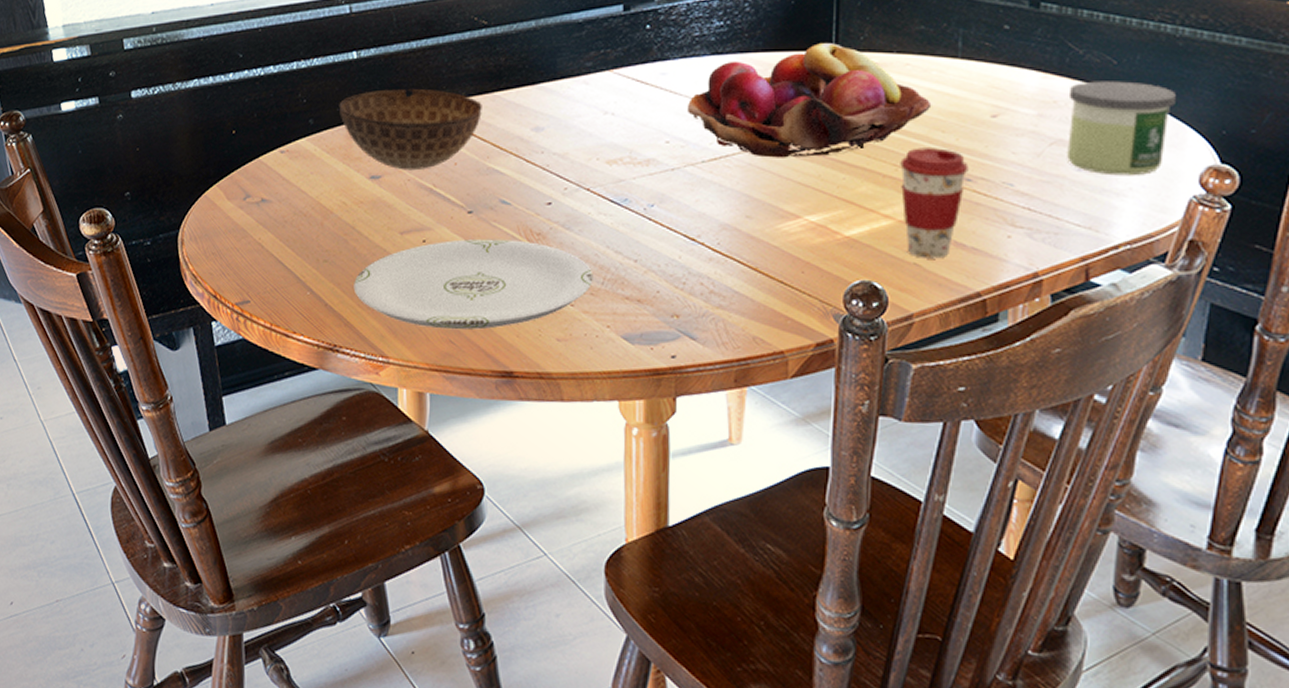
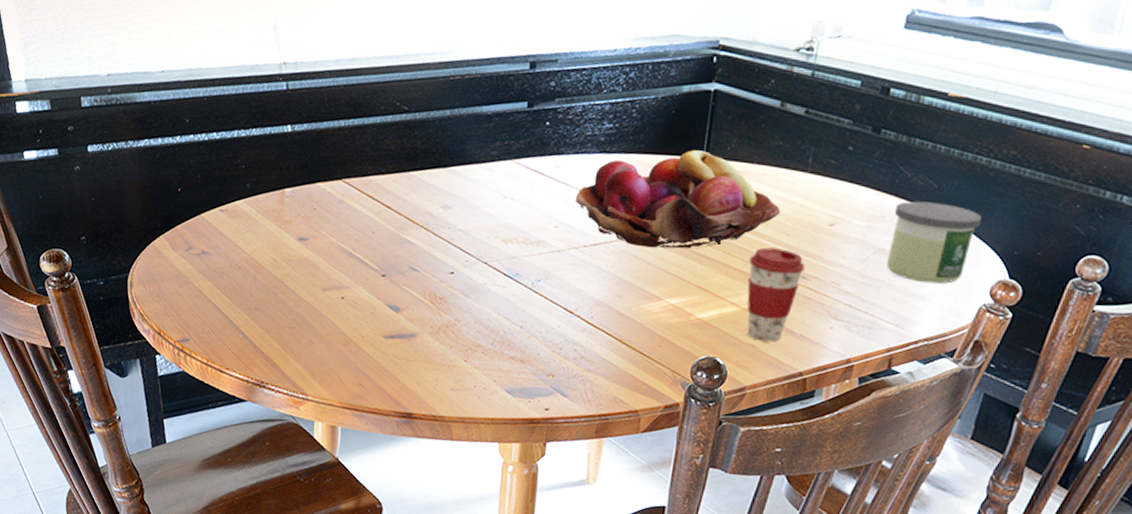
bowl: present [339,89,482,171] -> none [273,161,399,236]
plate: present [353,238,594,330] -> none [280,298,485,377]

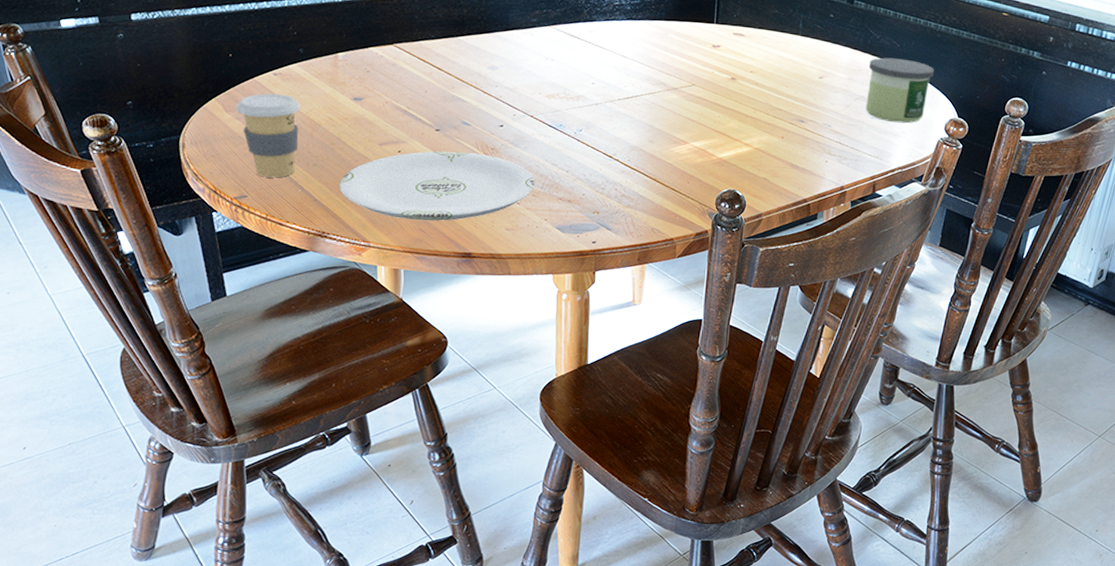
coffee cup: none [182,231,245,322] -> present [236,93,300,178]
plate: none [280,298,485,377] -> present [339,151,535,221]
fruit basket: present [576,150,781,249] -> none [609,17,781,100]
coffee cup: present [747,247,805,342] -> none [757,97,803,175]

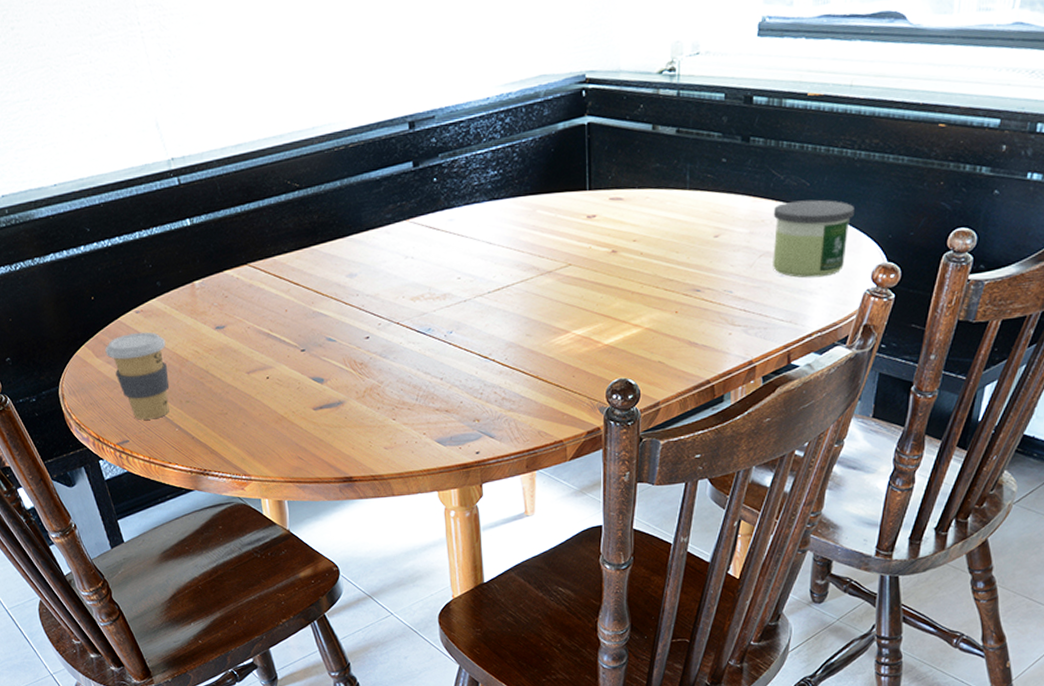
plate: present [339,151,535,221] -> none [213,370,409,448]

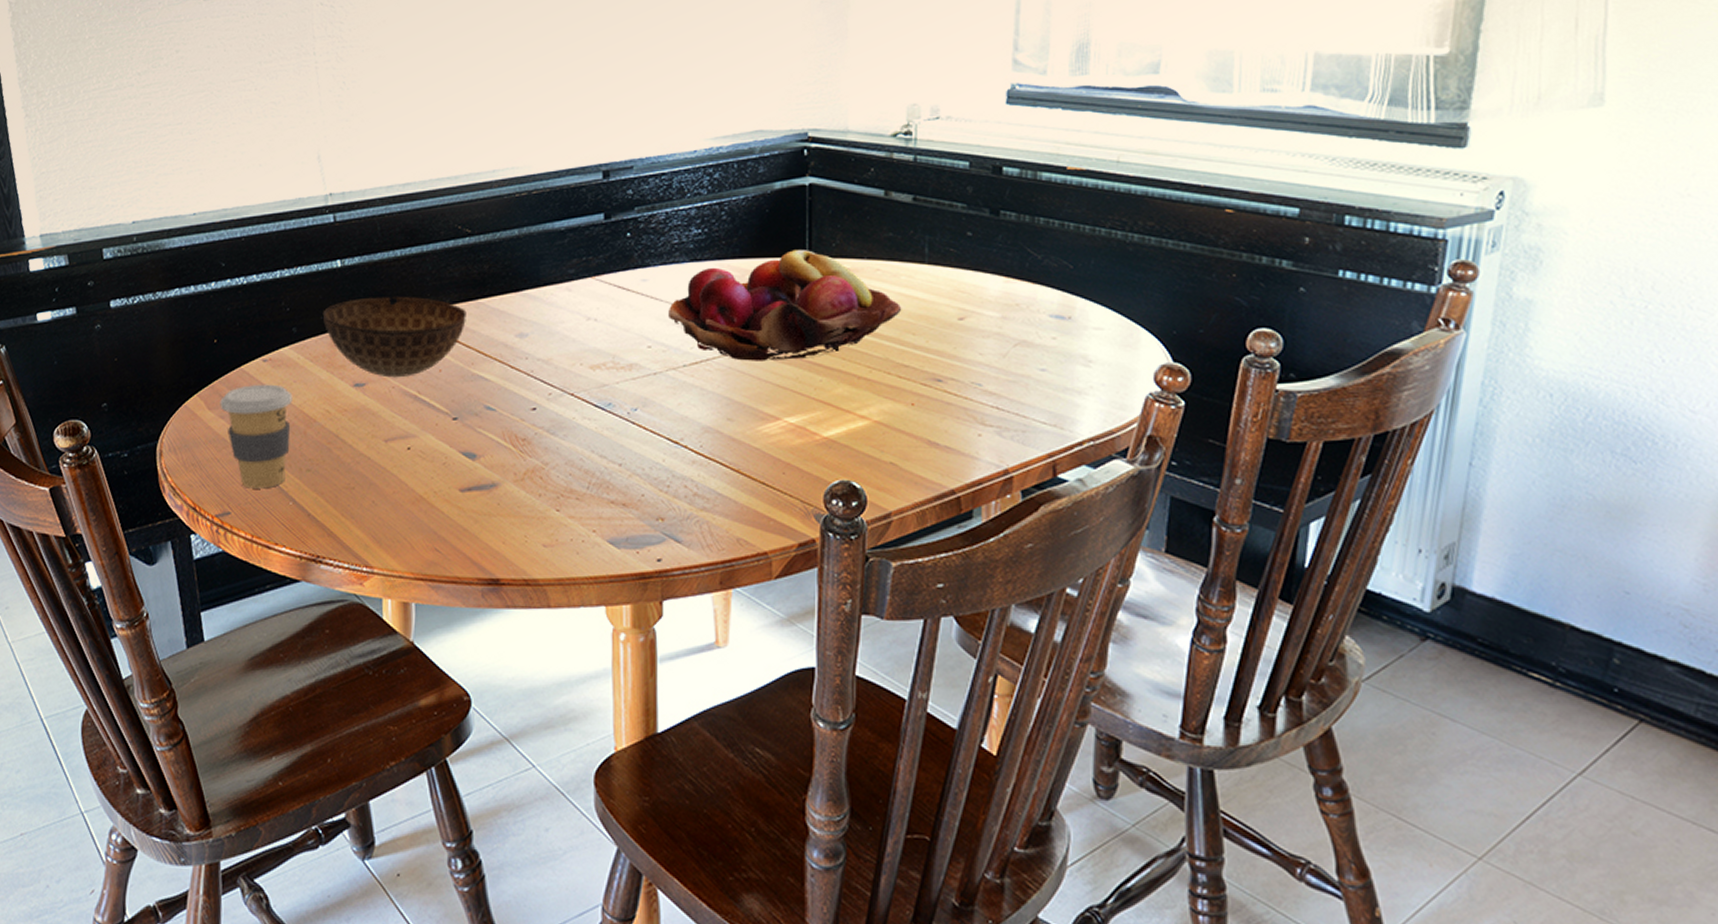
bowl: none [180,248,304,320] -> present [322,297,467,378]
fruit basket: none [473,183,668,285] -> present [669,250,902,361]
candle: present [773,199,854,278] -> none [1029,284,1129,375]

